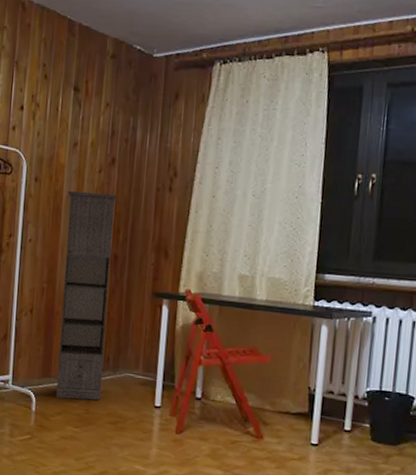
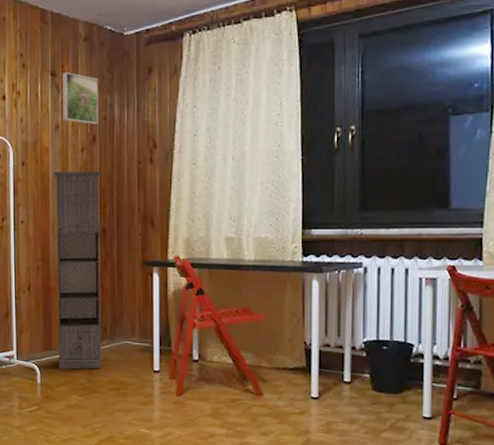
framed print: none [82,88,122,146] -> present [63,72,98,124]

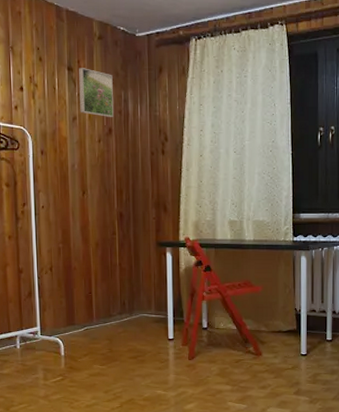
storage cabinet: present [53,171,102,370] -> none [71,160,121,342]

